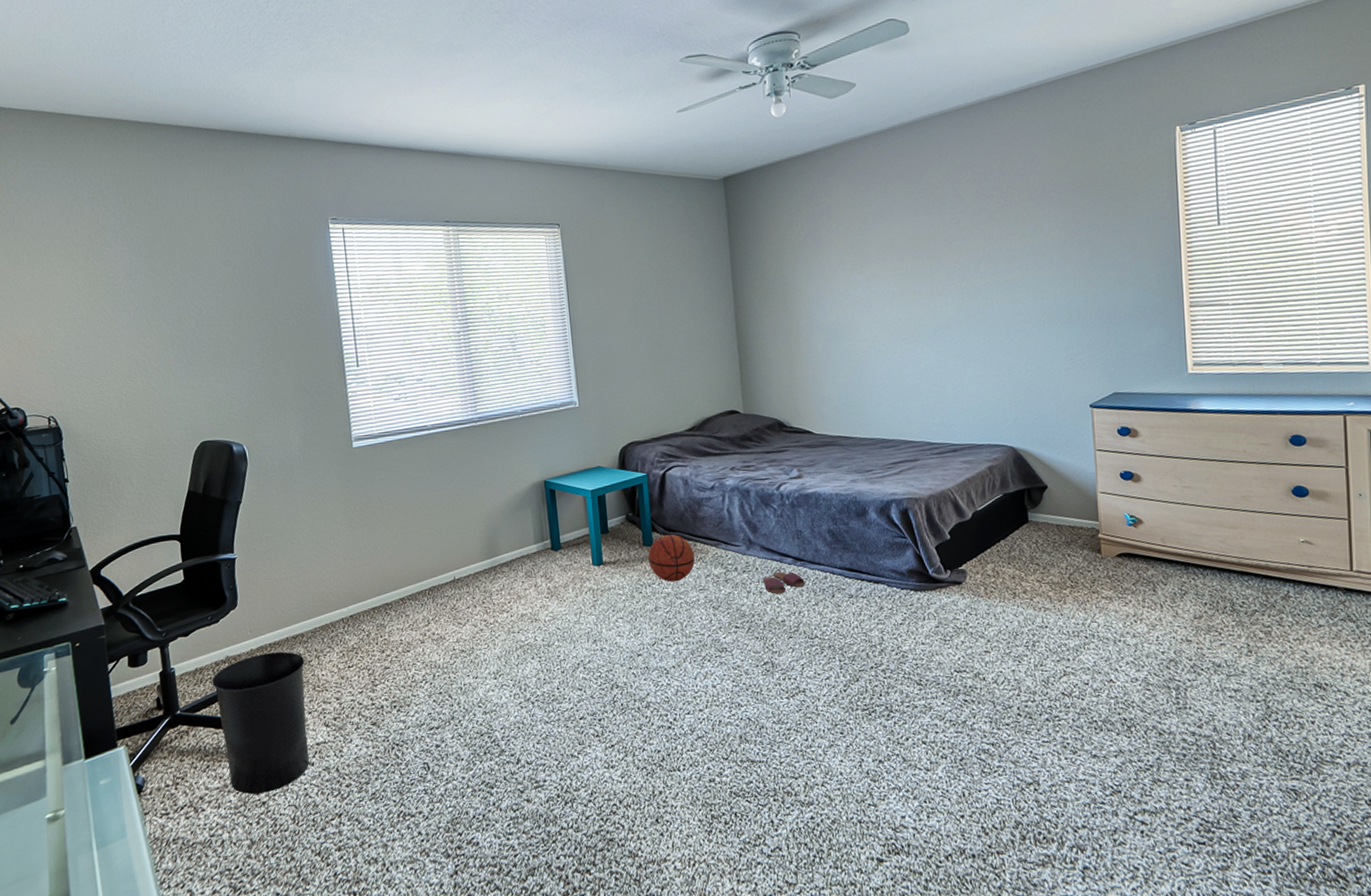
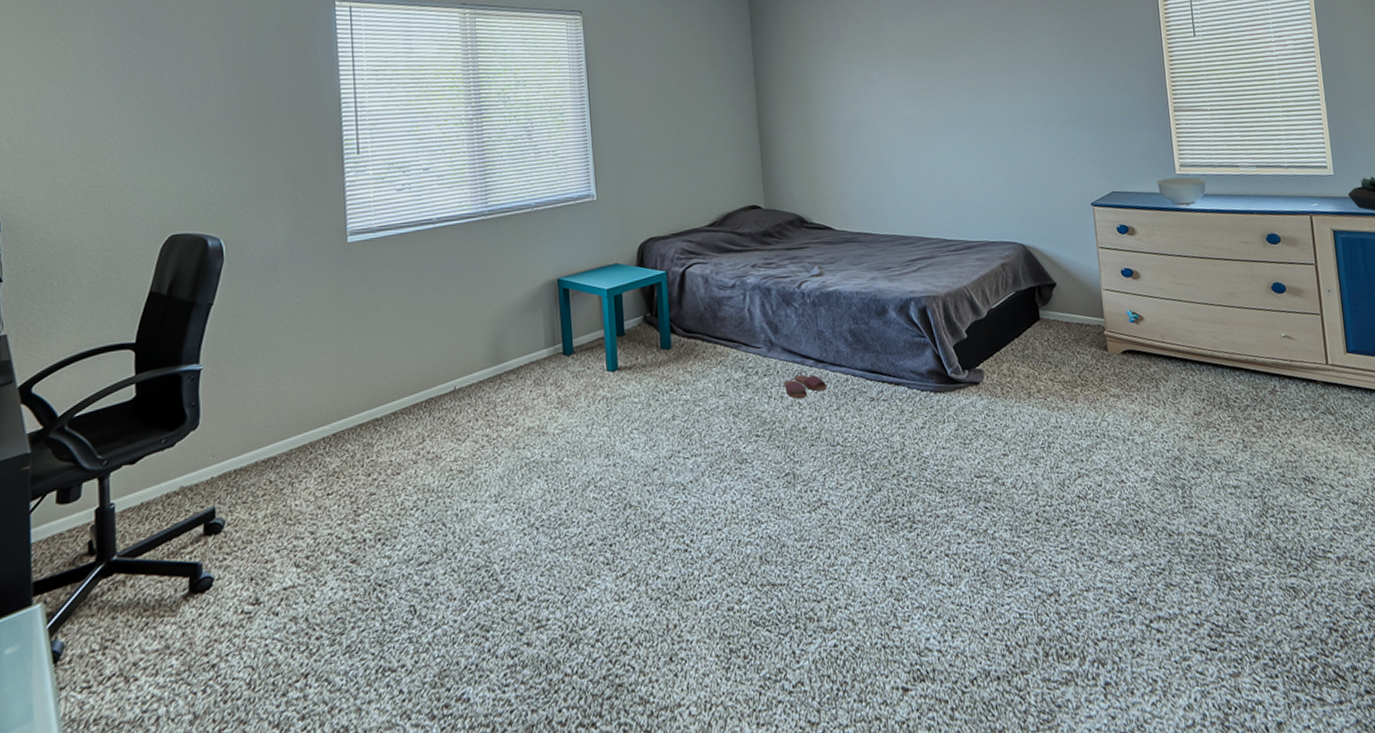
waste bin: present [212,651,309,794] -> none [160,478,276,656]
basketball: present [648,534,696,582] -> none [666,335,715,388]
bowl: none [1165,376,1223,406] -> present [1156,177,1207,205]

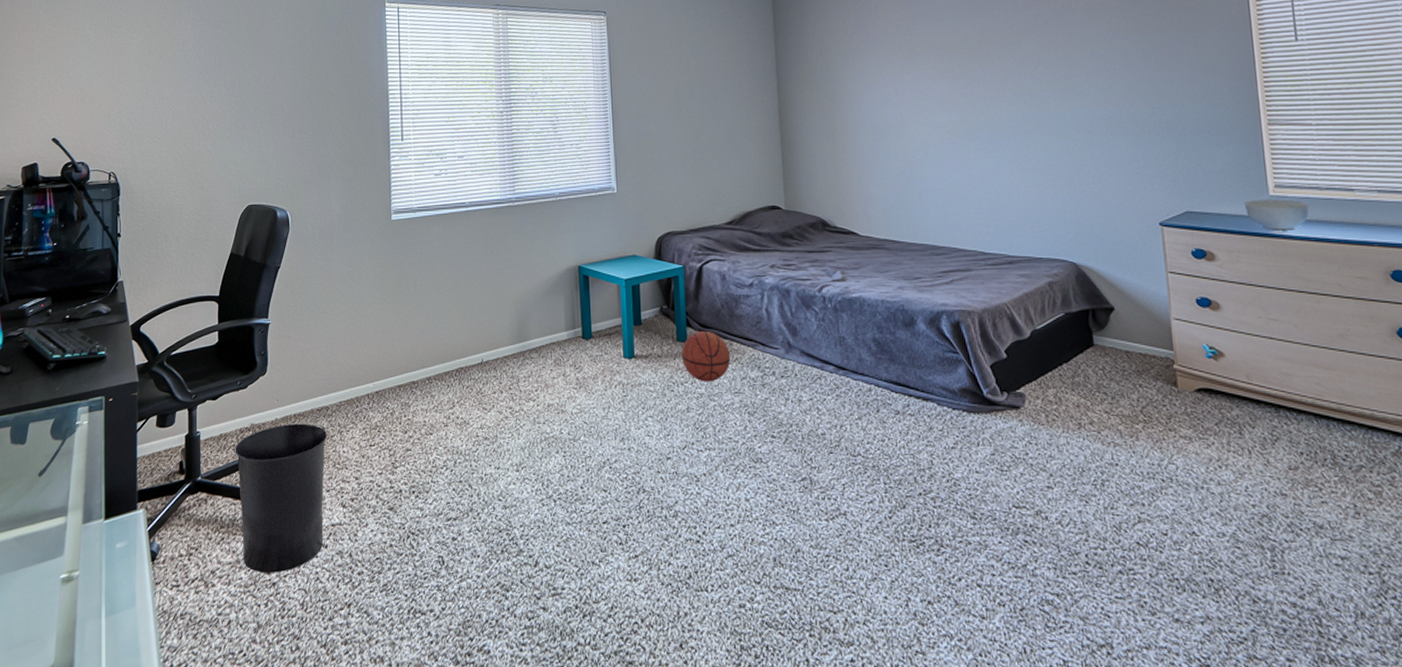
waste bin: none [160,478,276,656] -> present [235,423,328,573]
basketball: none [666,335,715,388] -> present [681,330,731,382]
slippers: present [784,374,827,399] -> none [803,380,848,404]

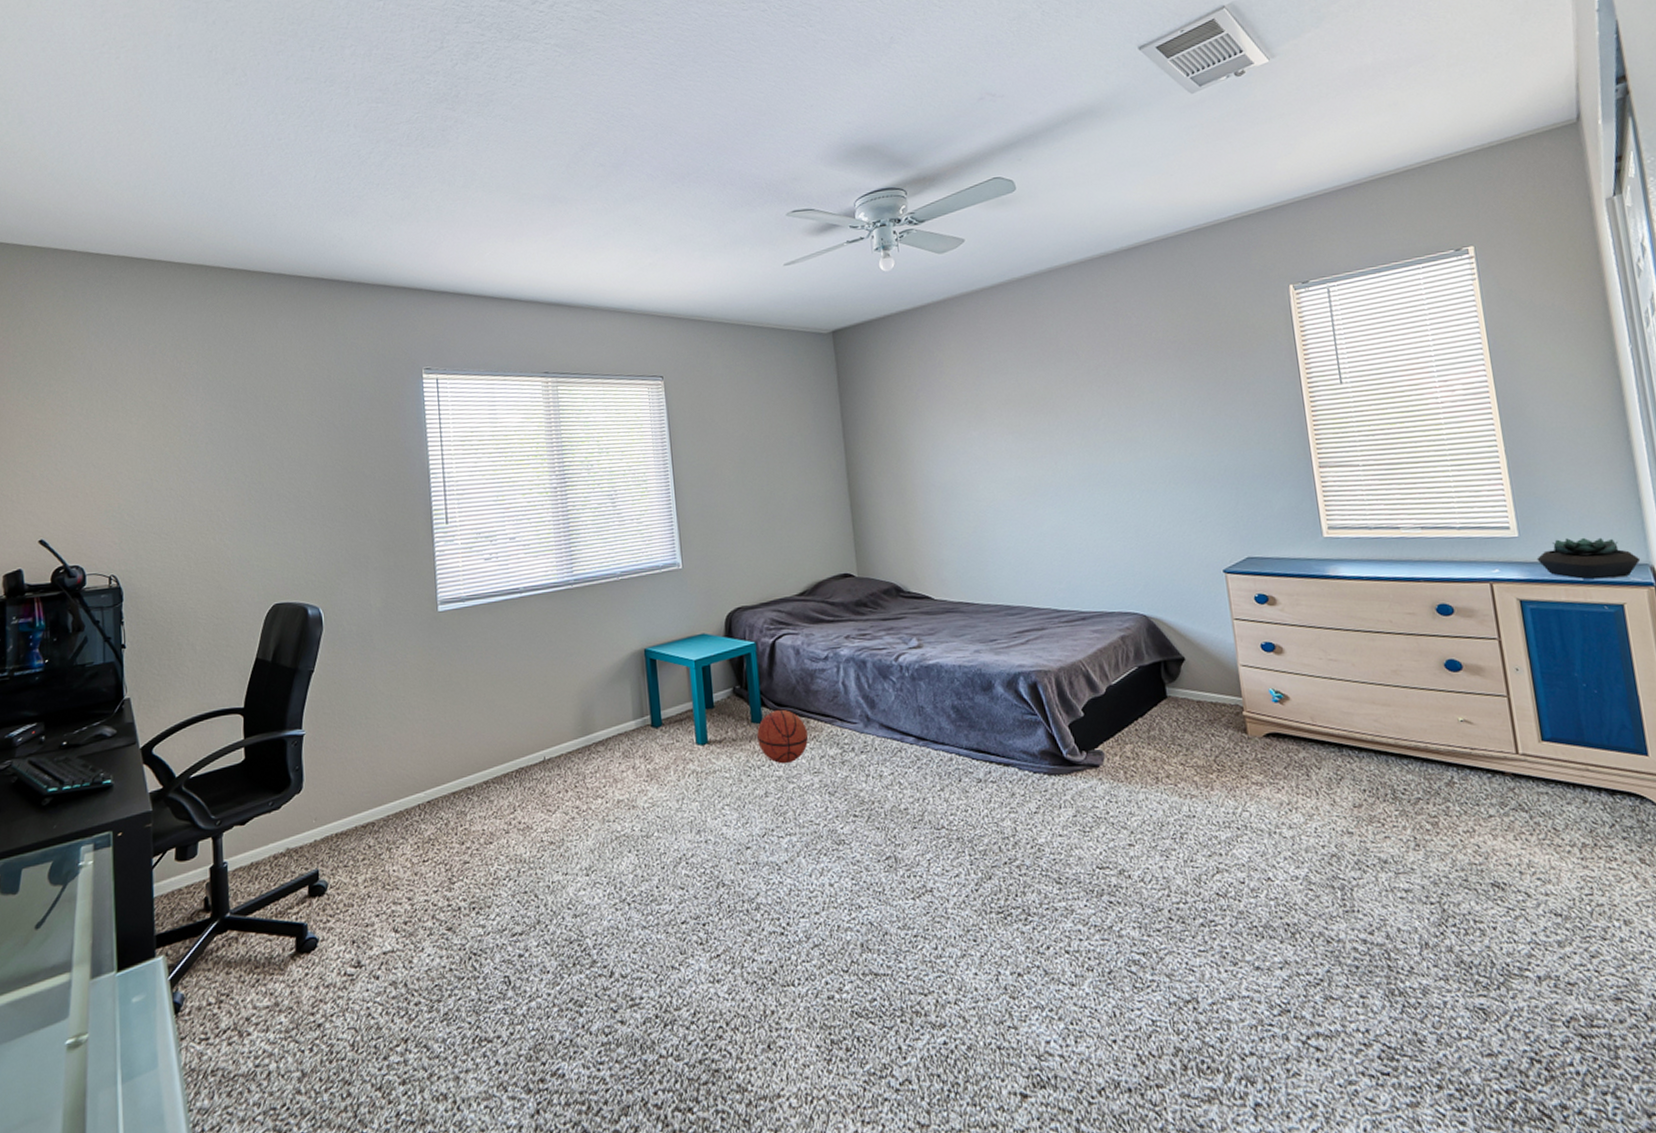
waste bin: present [235,423,328,573] -> none [268,842,375,1014]
bowl: present [1243,199,1310,231] -> none [1300,540,1361,572]

